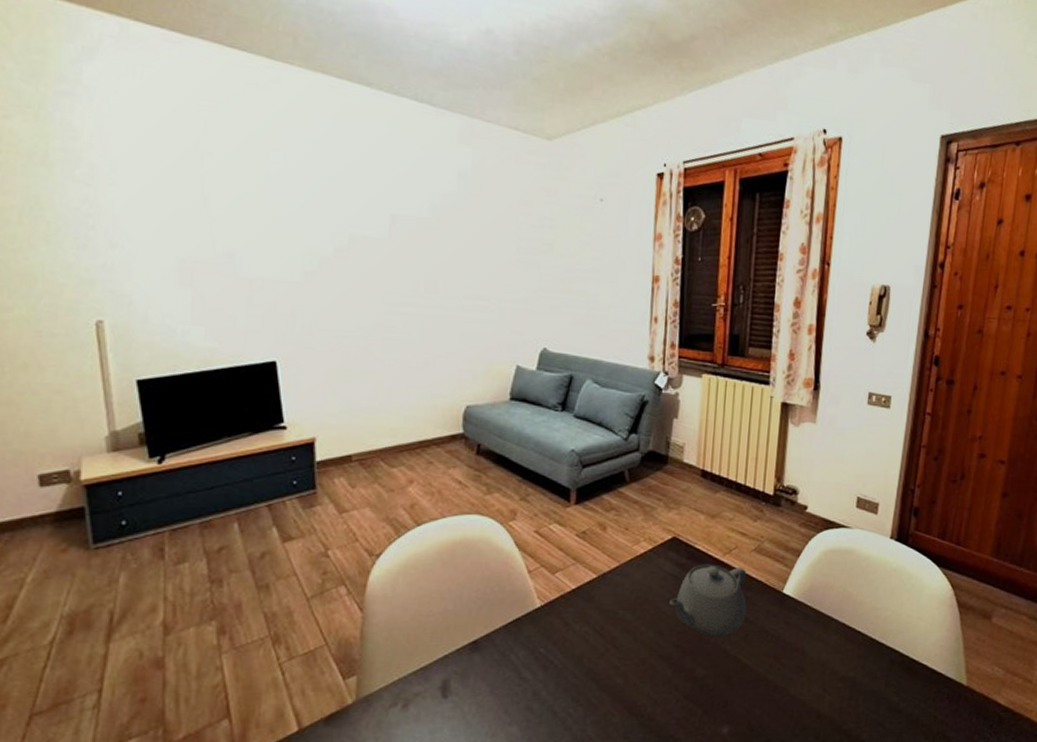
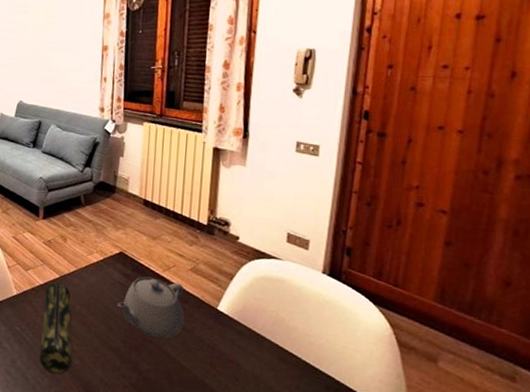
pencil case: none [571,585,613,701] -> present [40,282,72,375]

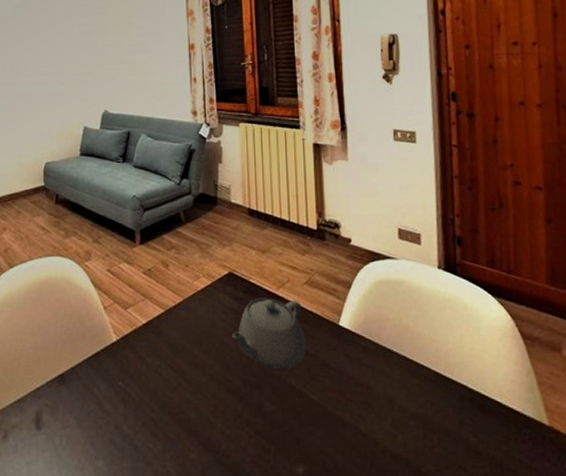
pencil case: present [40,282,72,375] -> none [149,319,187,436]

